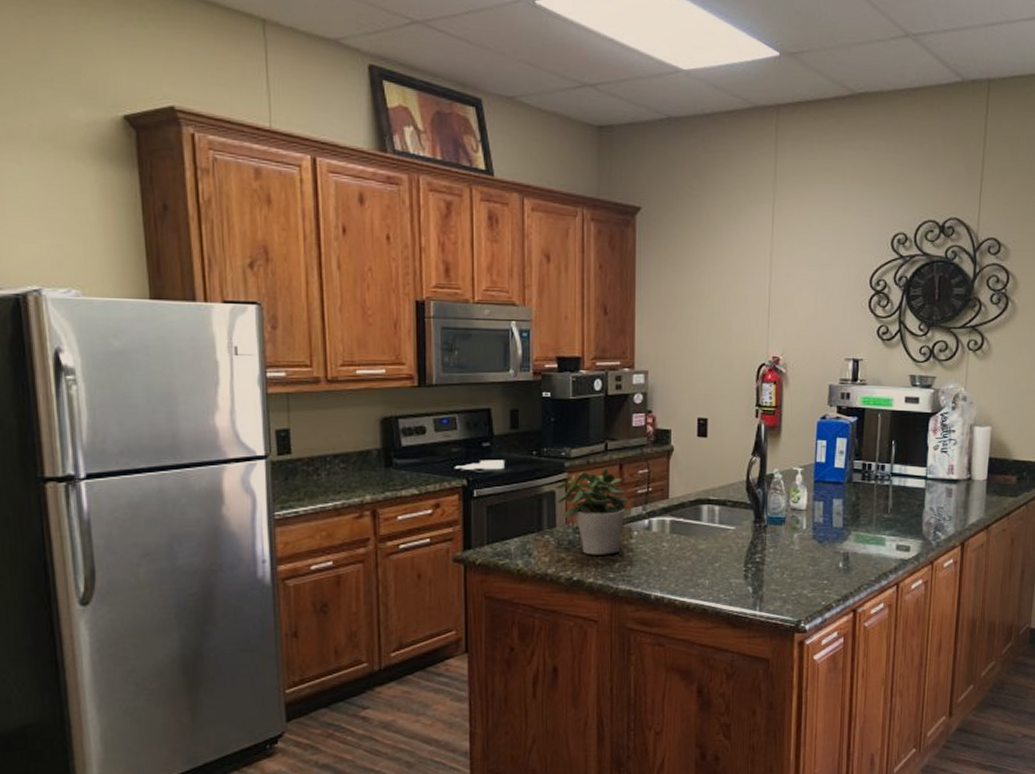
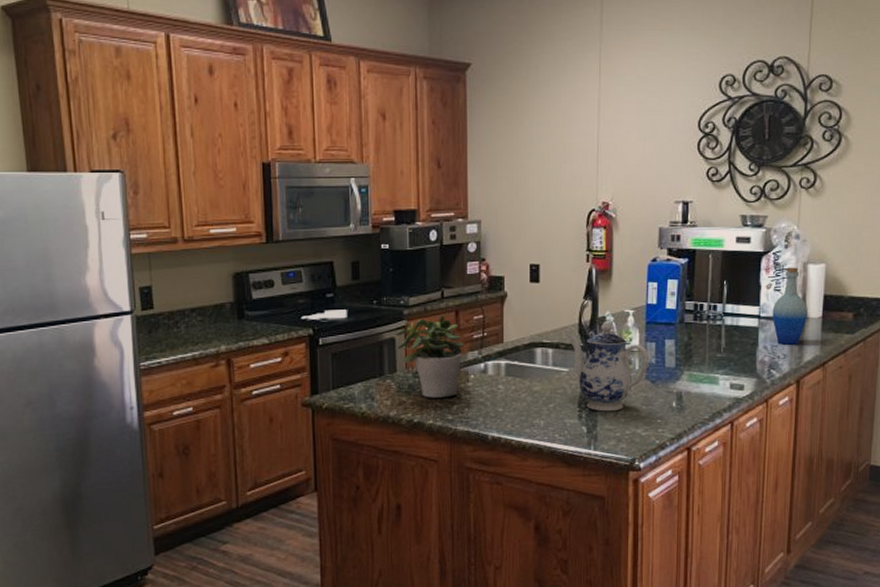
teapot: none [735,479,817,572] -> present [567,321,650,412]
bottle: none [938,429,973,507] -> present [772,267,808,345]

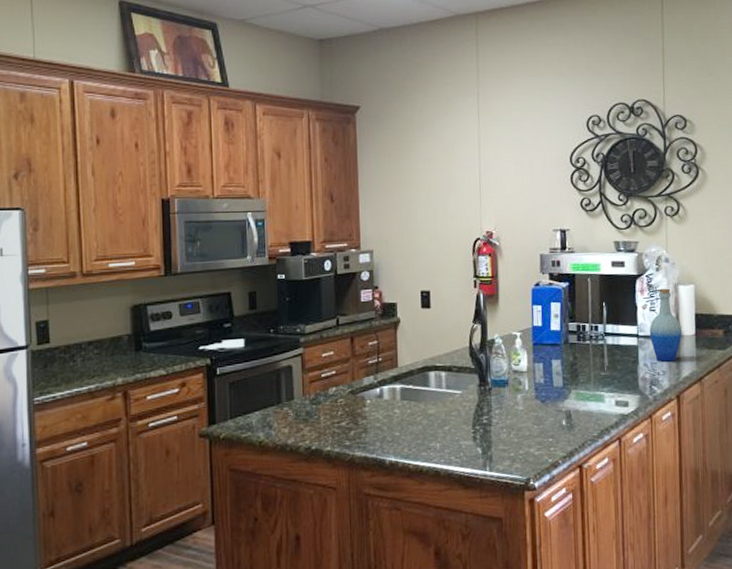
potted plant: present [396,314,464,398] -> none [292,341,360,425]
teapot: present [567,321,650,412] -> none [459,344,538,432]

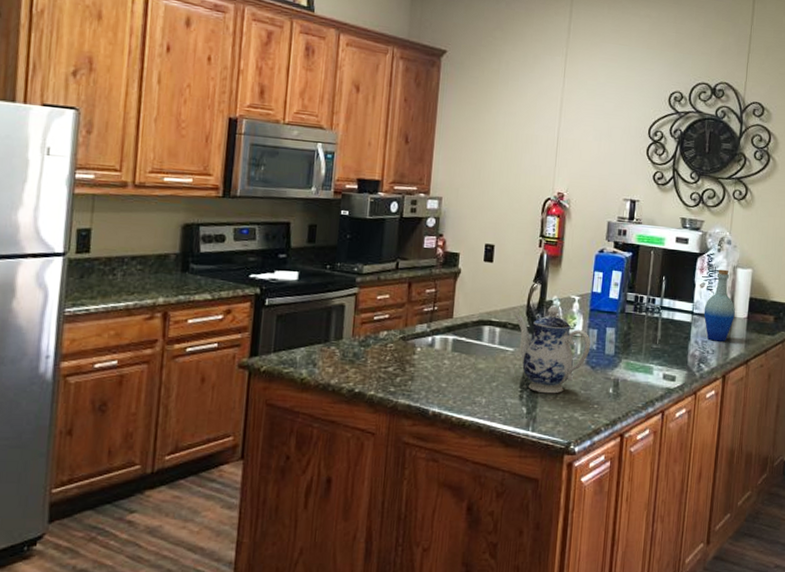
teapot: none [459,344,538,432] -> present [515,305,591,394]

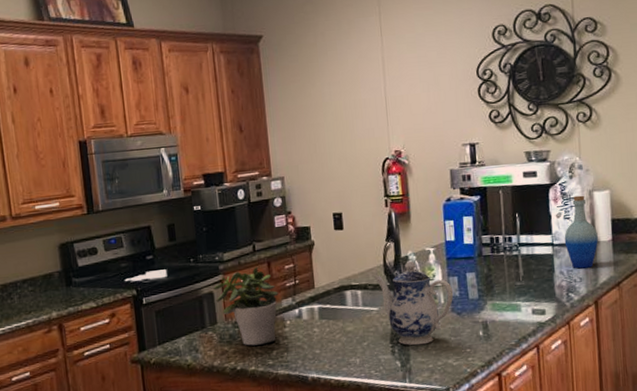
potted plant: none [346,285,414,369] -> present [213,266,278,346]

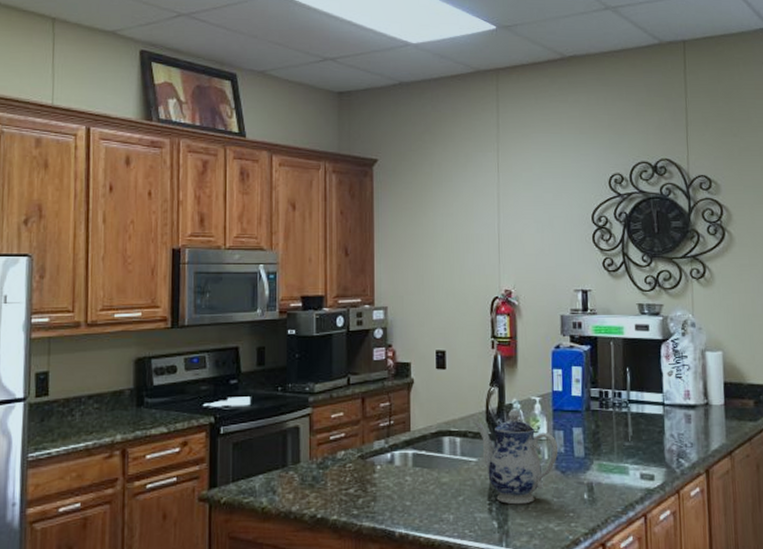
potted plant: present [213,266,278,346] -> none [300,401,371,491]
bottle: present [564,195,598,269] -> none [675,354,710,433]

